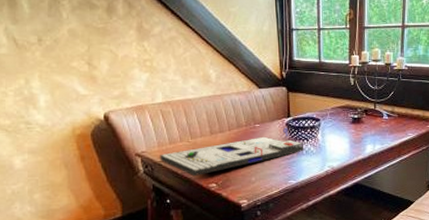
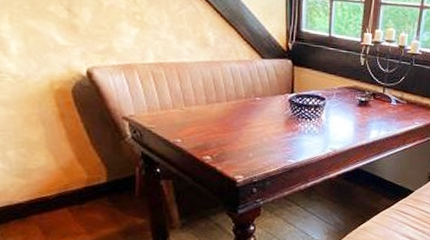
board game: present [160,128,304,177] -> none [150,104,307,147]

